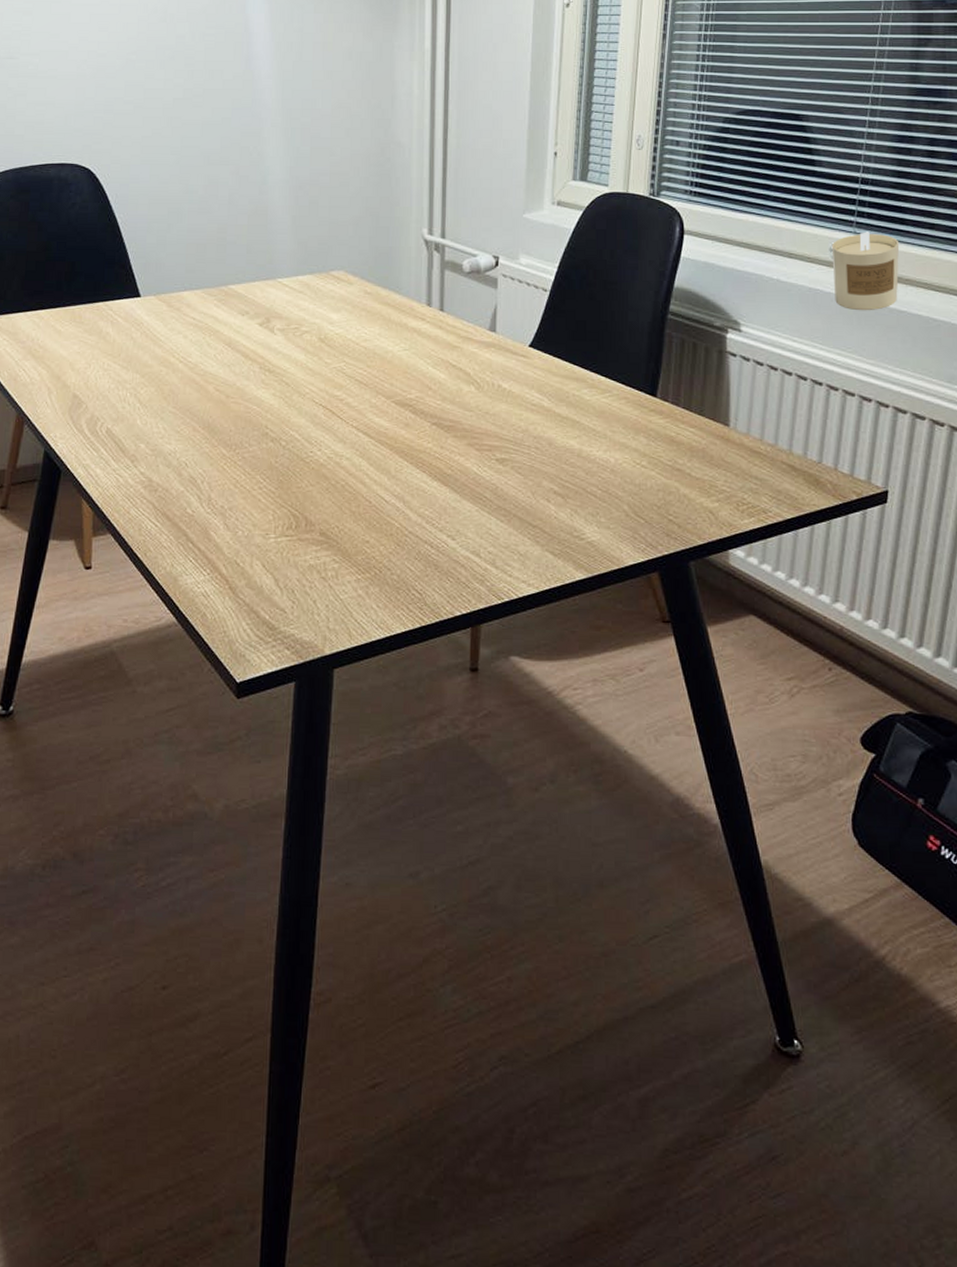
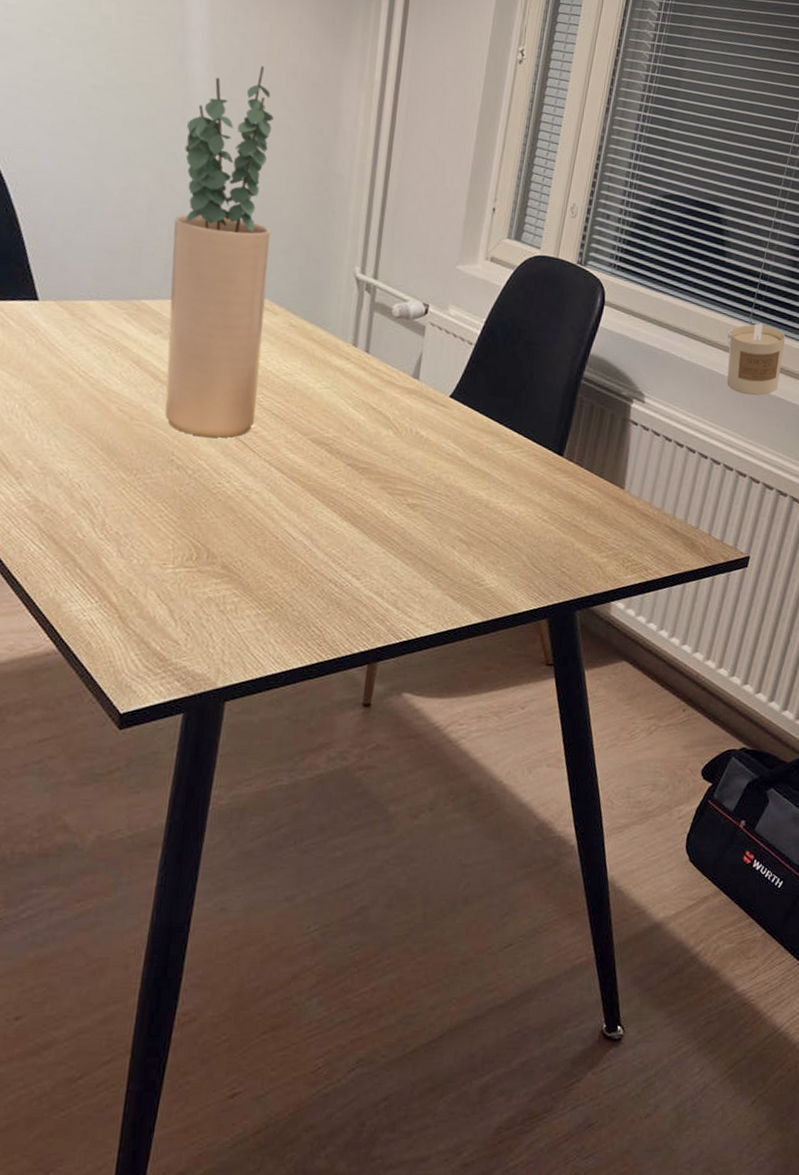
vase: none [252,55,341,408] -> present [165,66,274,438]

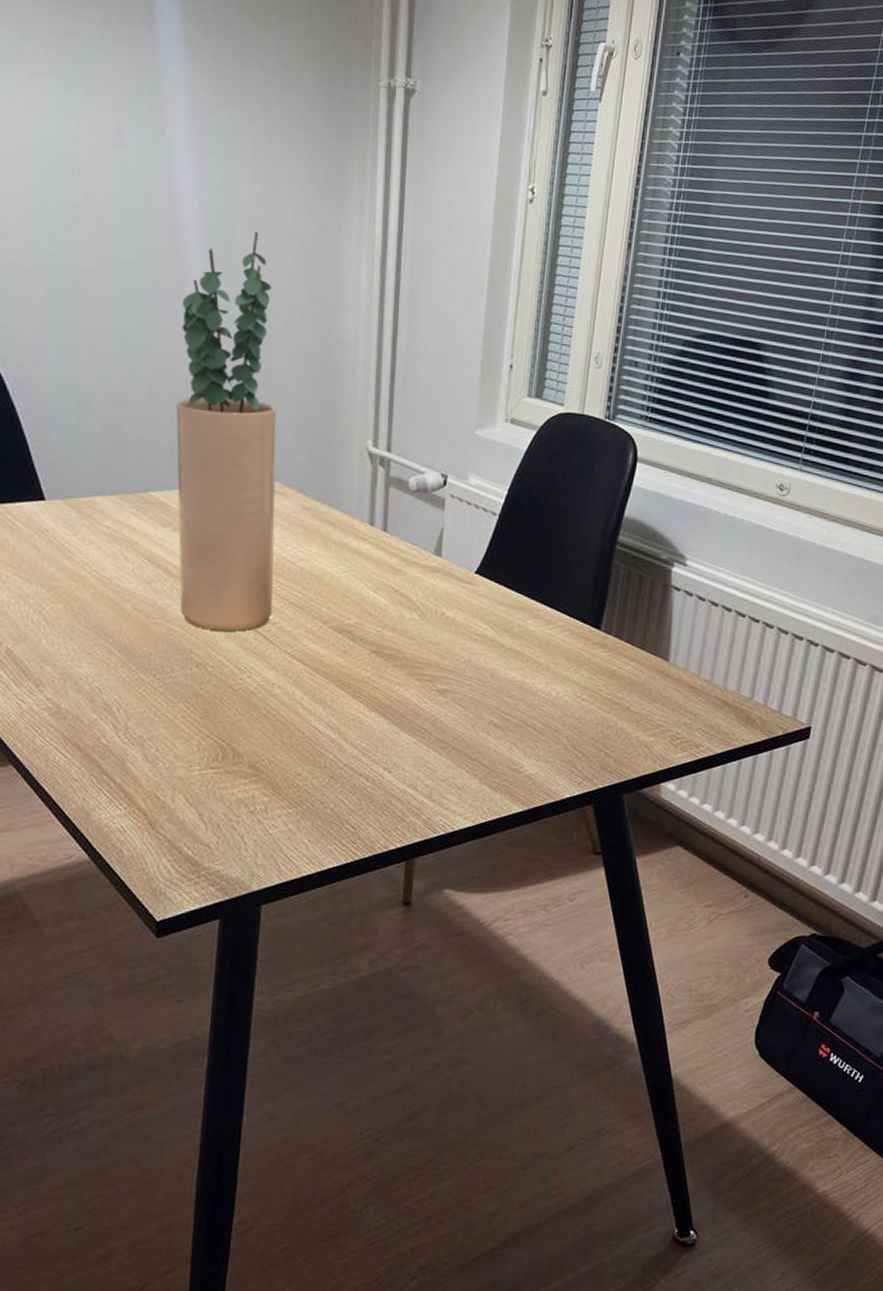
candle: present [727,323,786,396] -> none [777,469,841,550]

